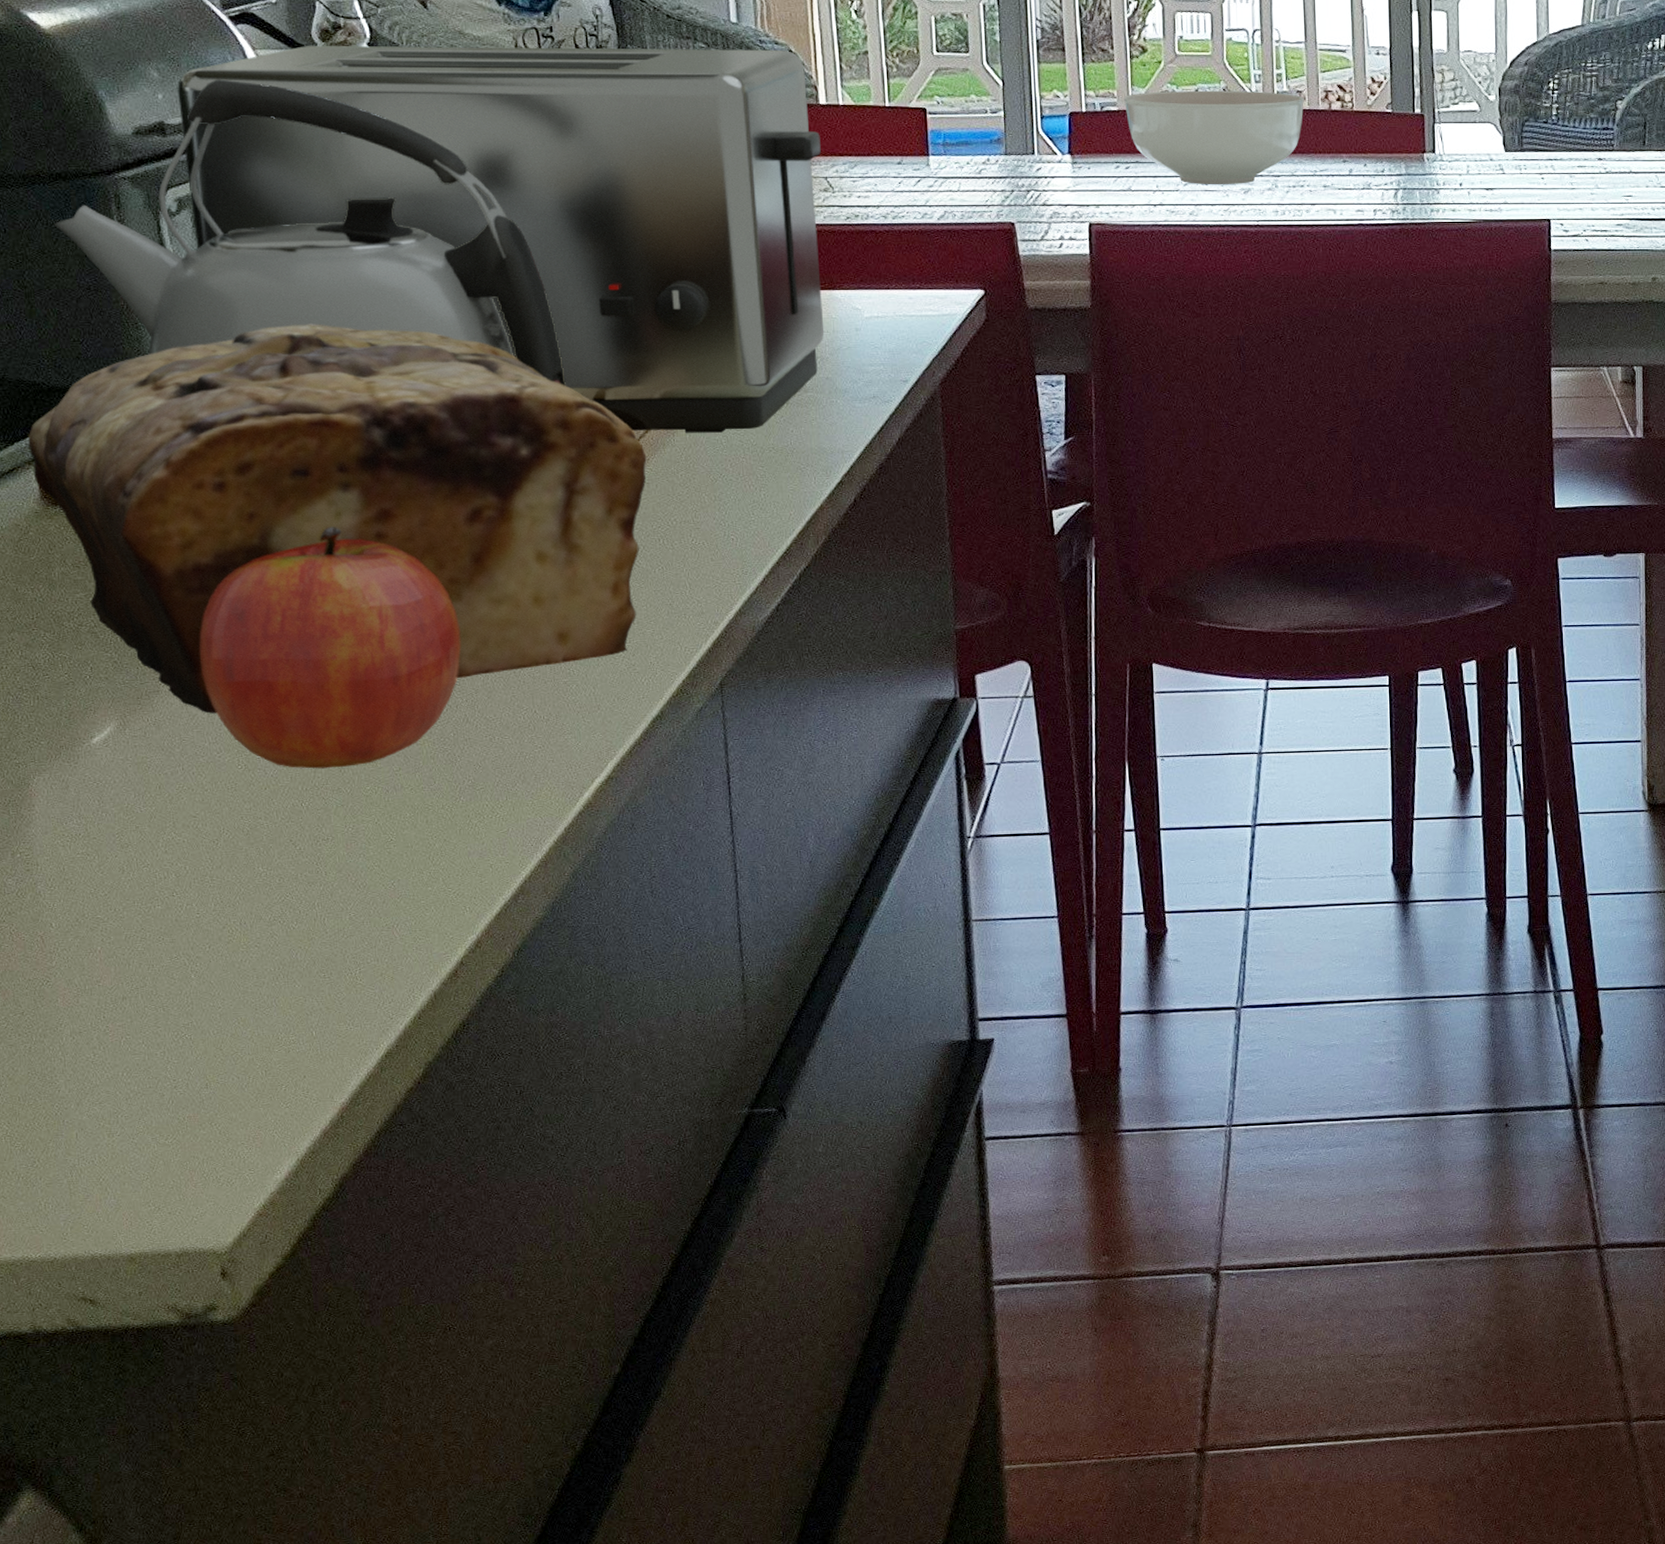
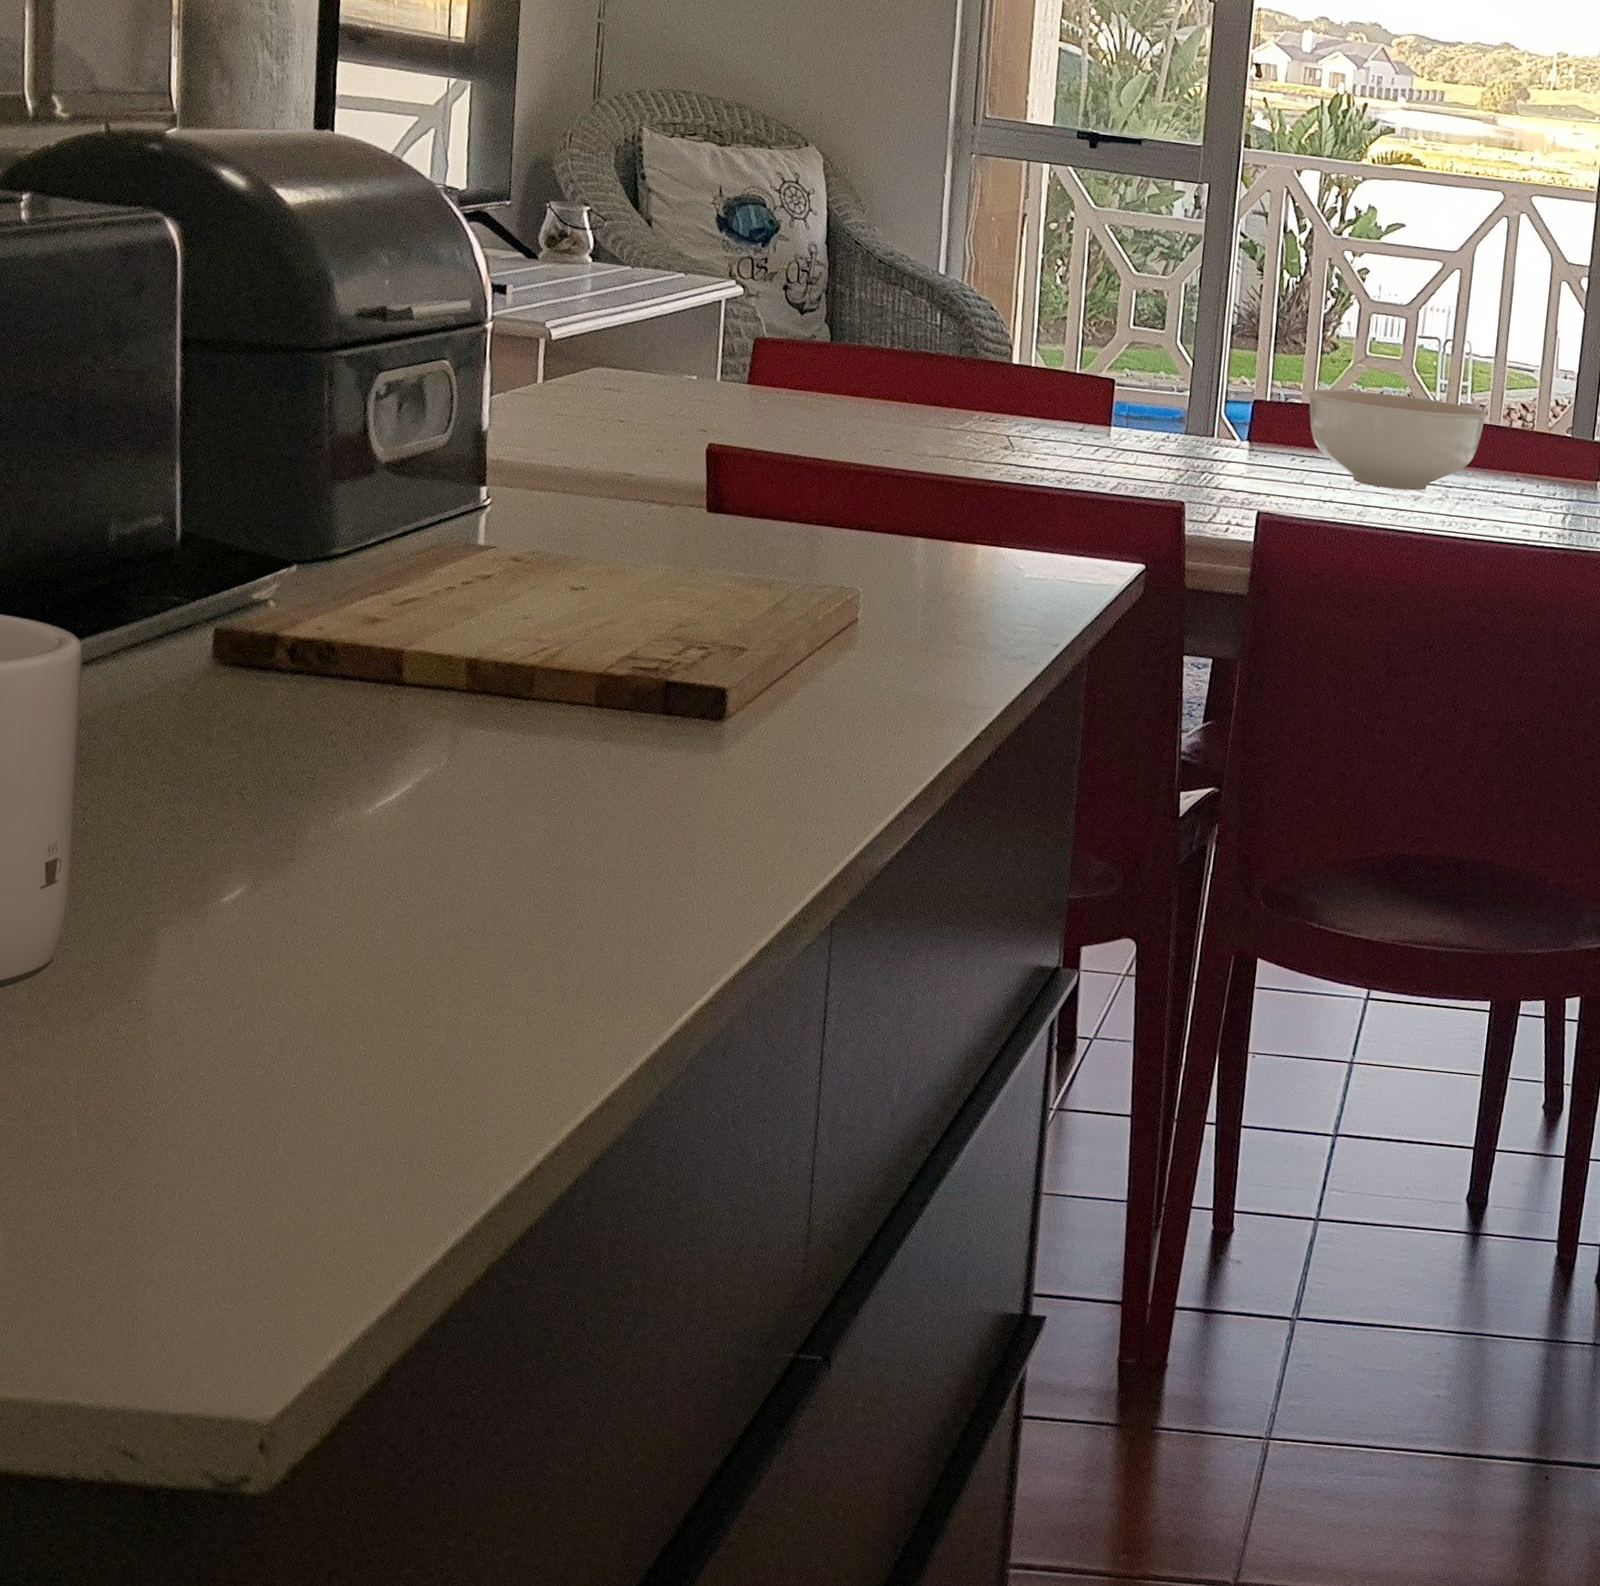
bread loaf: present [28,324,647,714] -> none [209,517,794,889]
kettle: present [54,79,566,386] -> none [267,272,728,610]
toaster: present [176,46,825,433] -> none [397,249,1009,674]
fruit: present [199,527,462,769] -> none [336,719,589,958]

